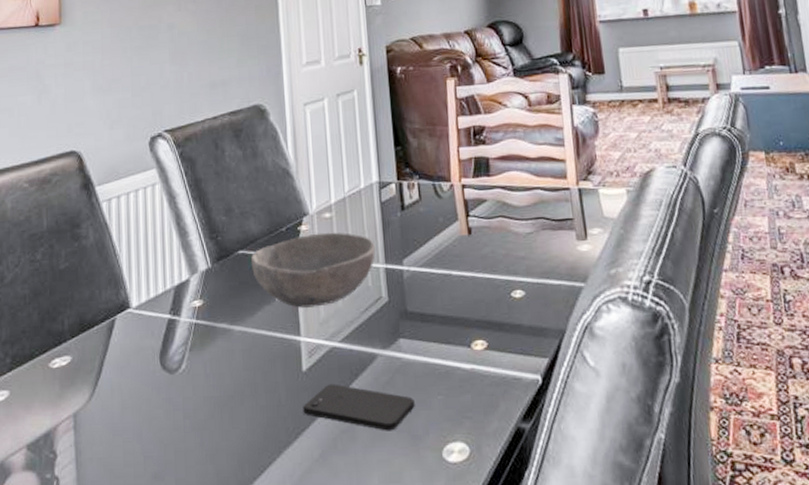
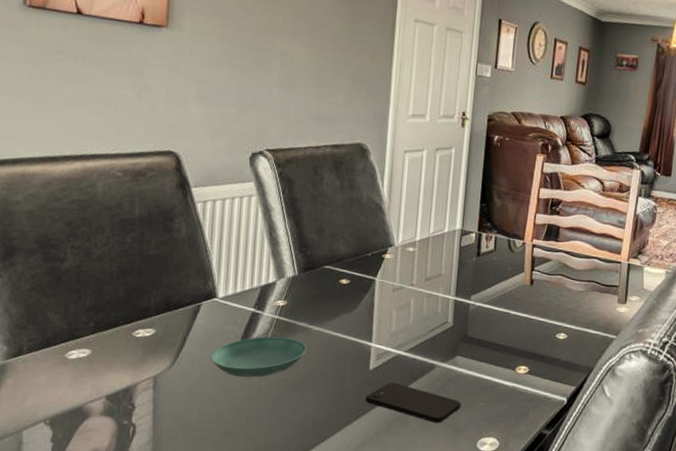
saucer: none [129,345,231,402] -> present [210,336,307,378]
bowl: present [250,232,376,308] -> none [335,262,450,322]

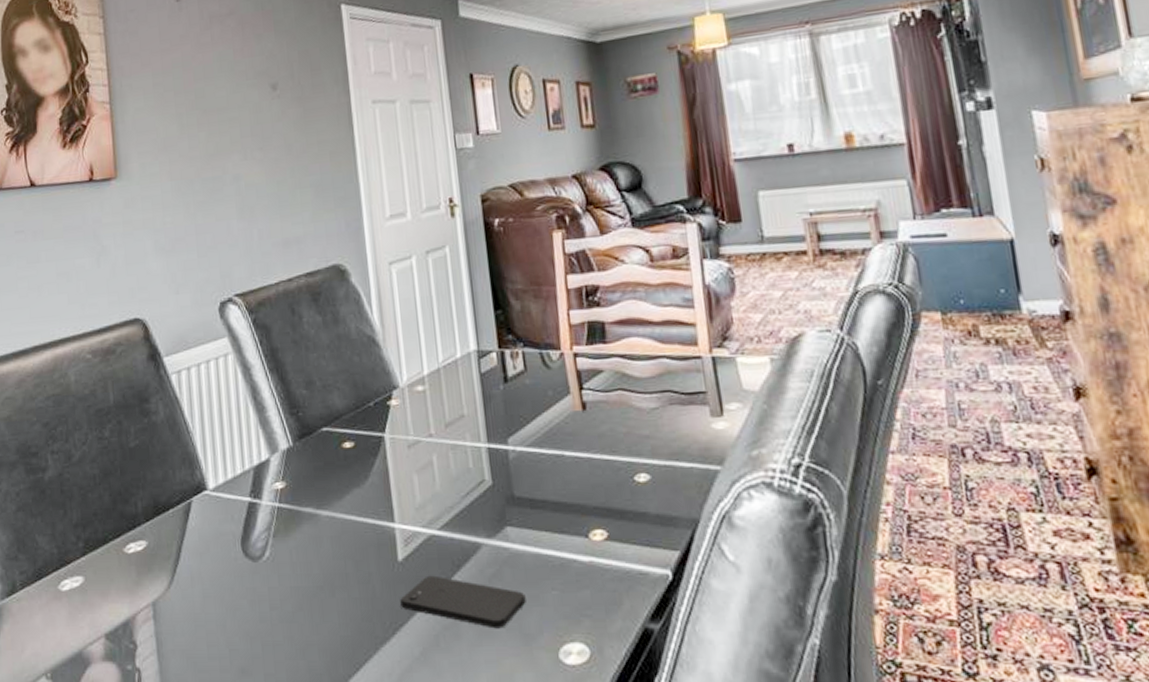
saucer: present [210,336,307,378] -> none [210,531,319,592]

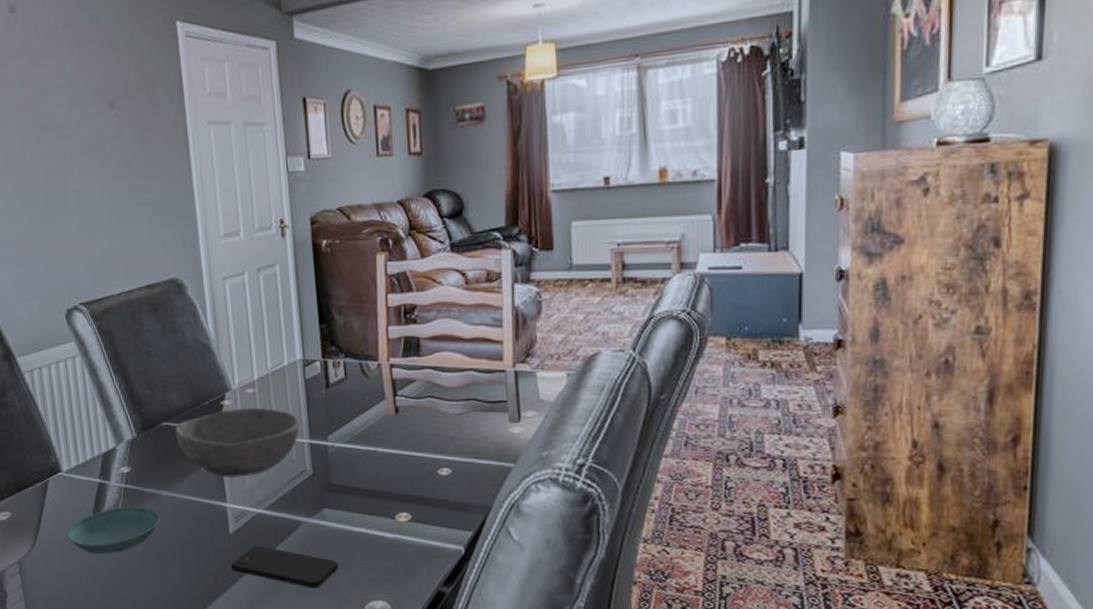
saucer: none [210,531,319,592] -> present [66,507,161,555]
bowl: none [336,407,477,492] -> present [175,407,300,477]

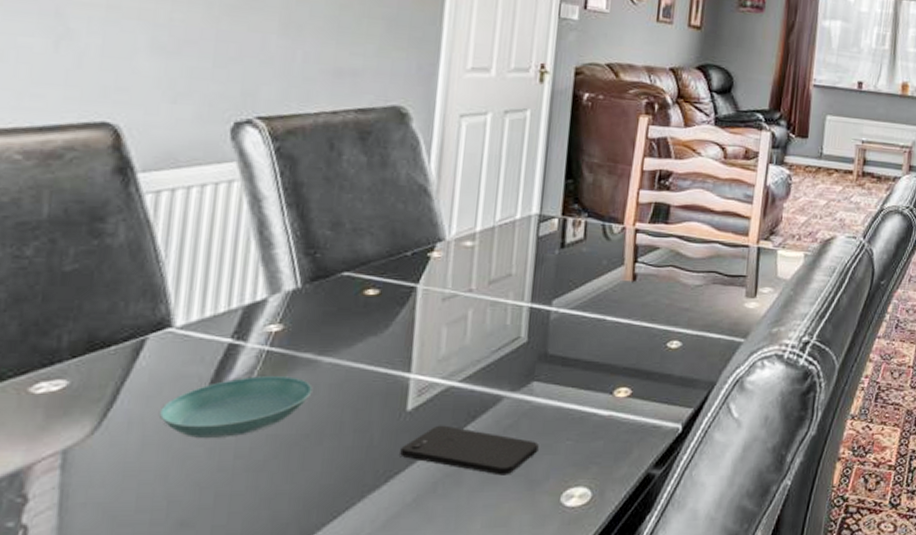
bowl: present [175,407,300,477] -> none [358,262,523,343]

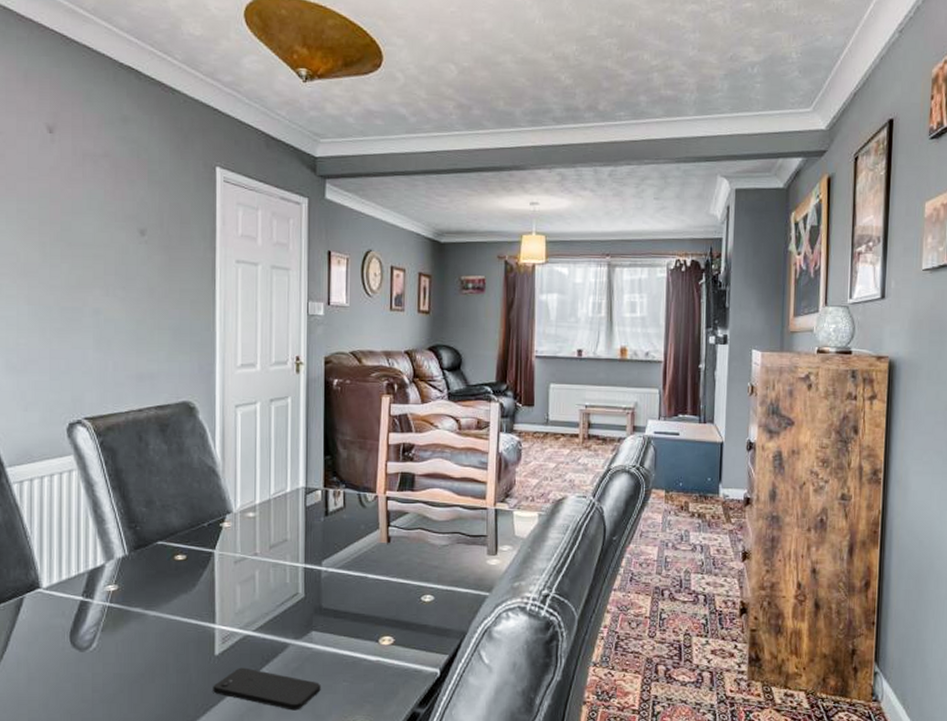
saucer: present [158,376,313,439] -> none [37,627,144,677]

